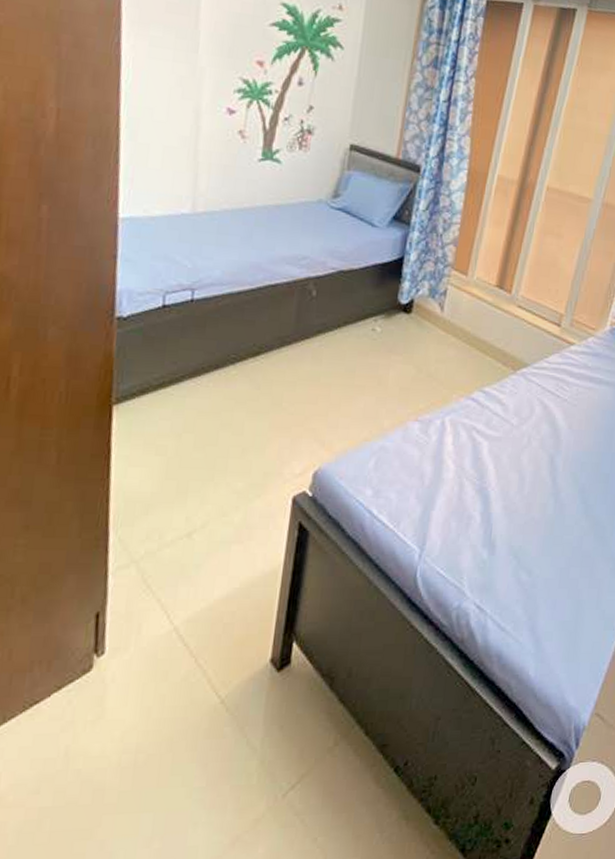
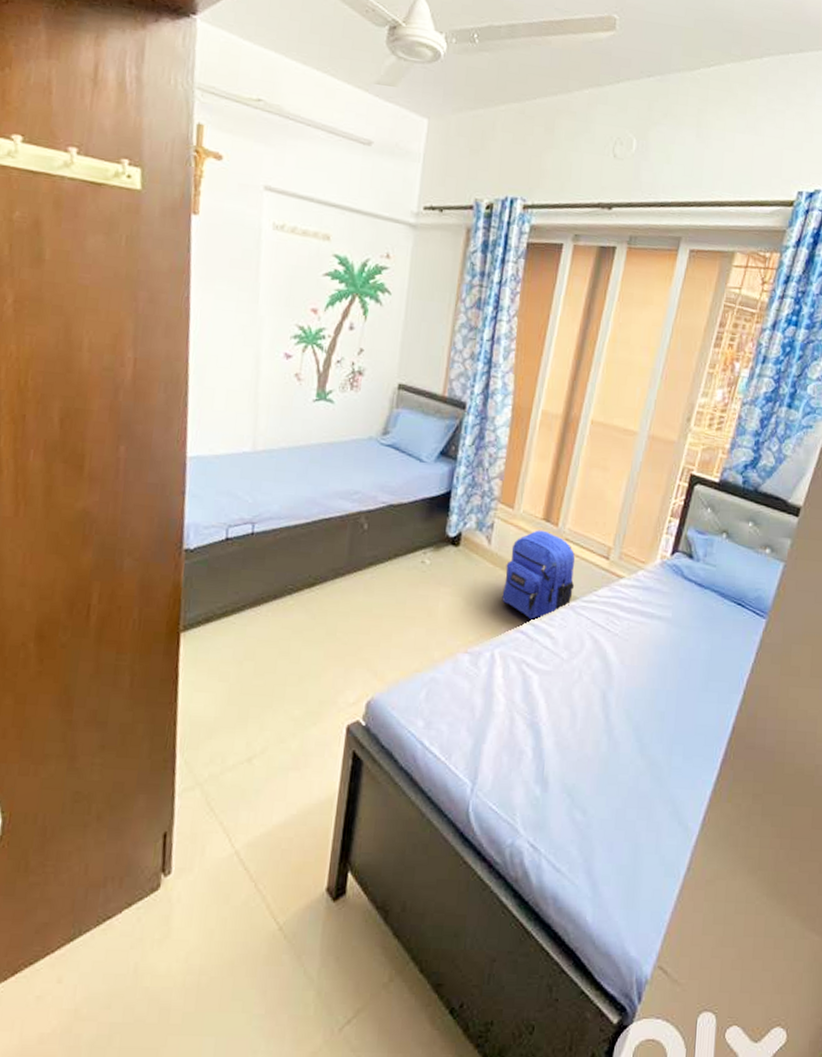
backpack: none [453,297,528,387] -> present [502,530,576,620]

